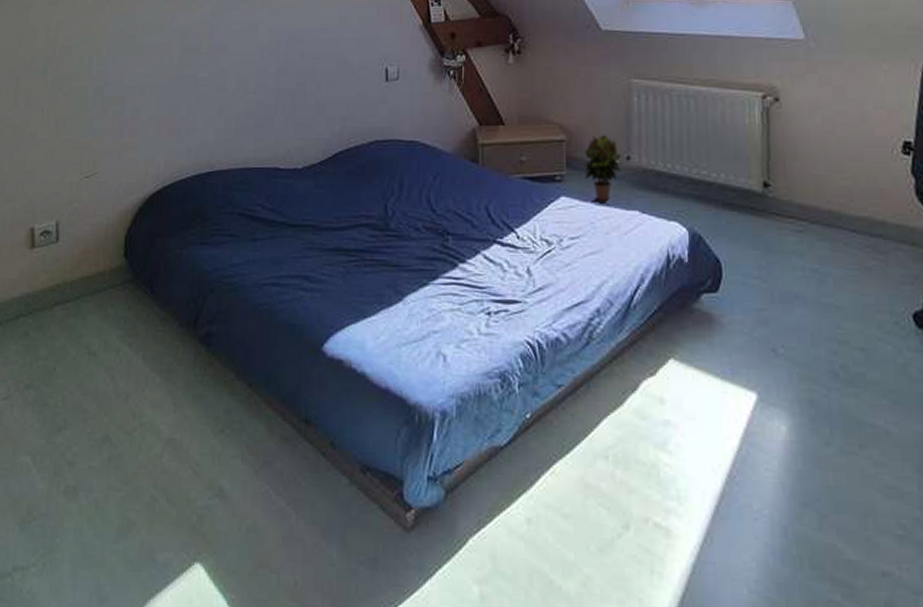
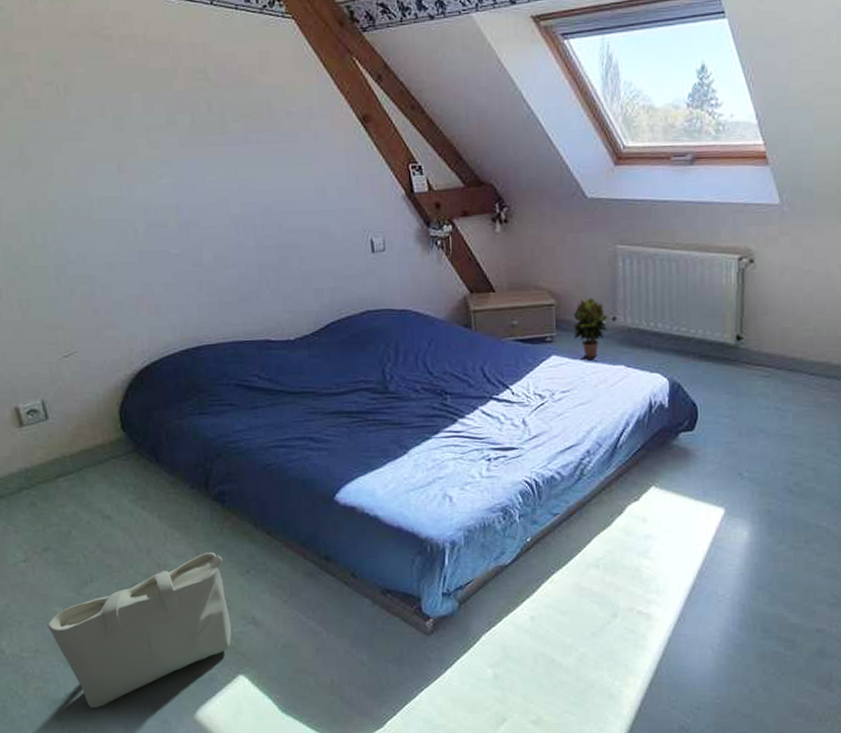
tote bag: none [12,402,199,589] -> present [47,552,232,708]

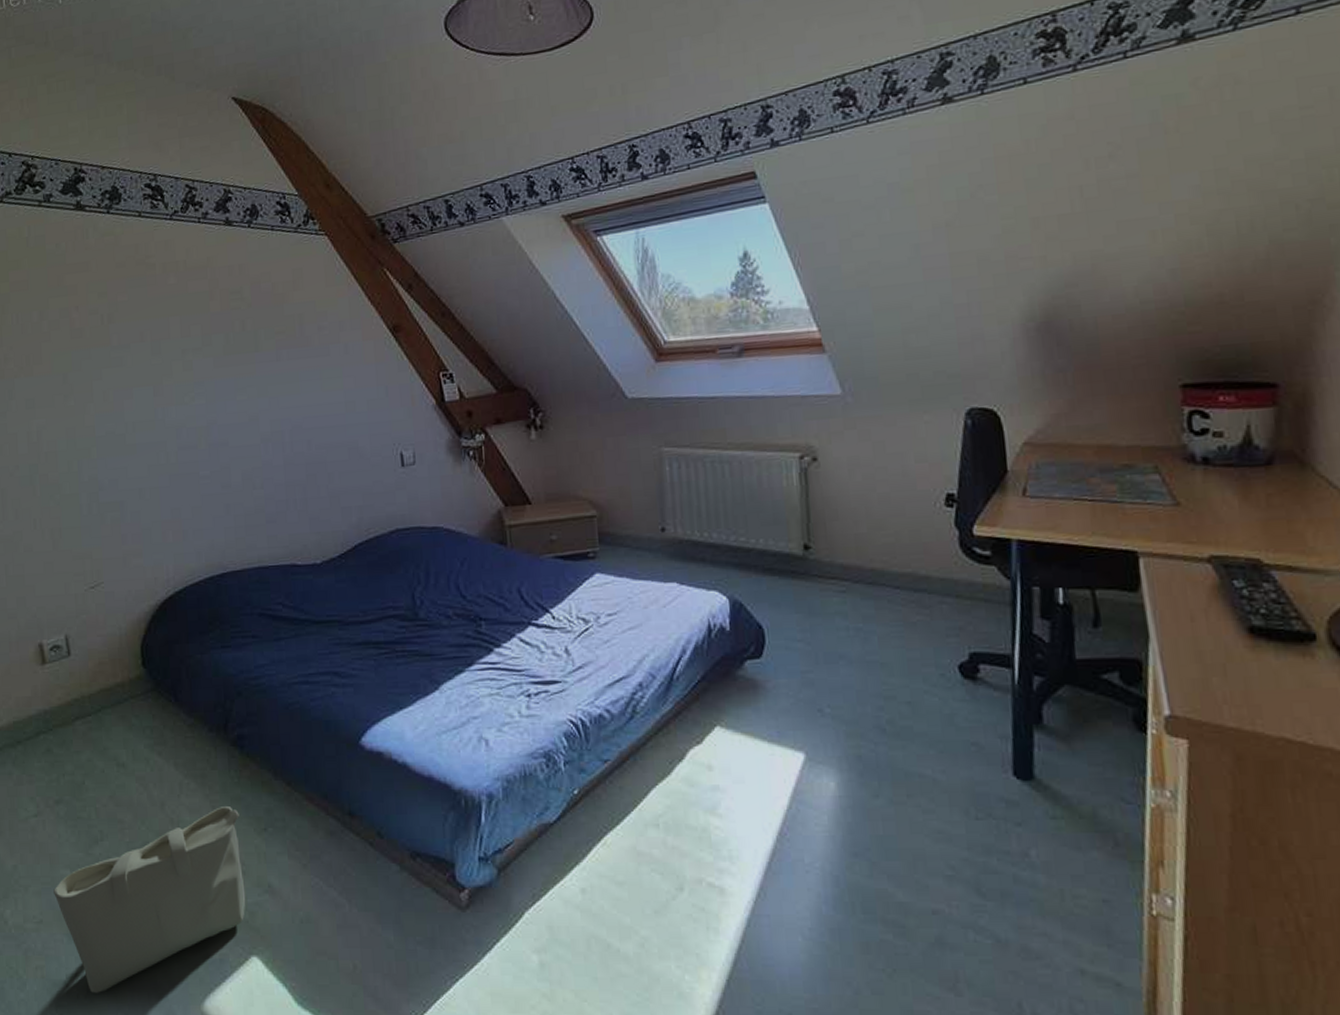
potted plant: present [572,297,610,358] -> none [617,506,659,575]

